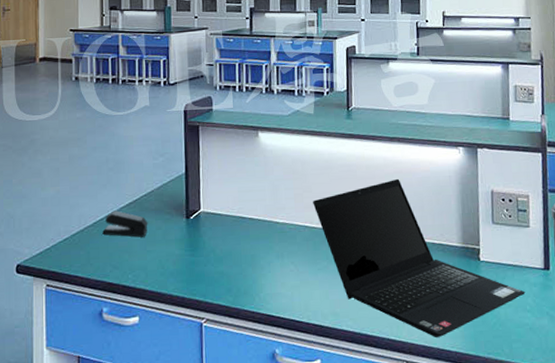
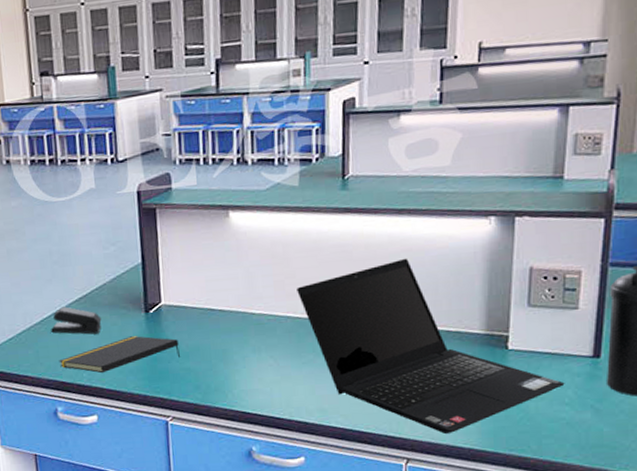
notepad: none [107,240,215,275] -> present [58,336,180,374]

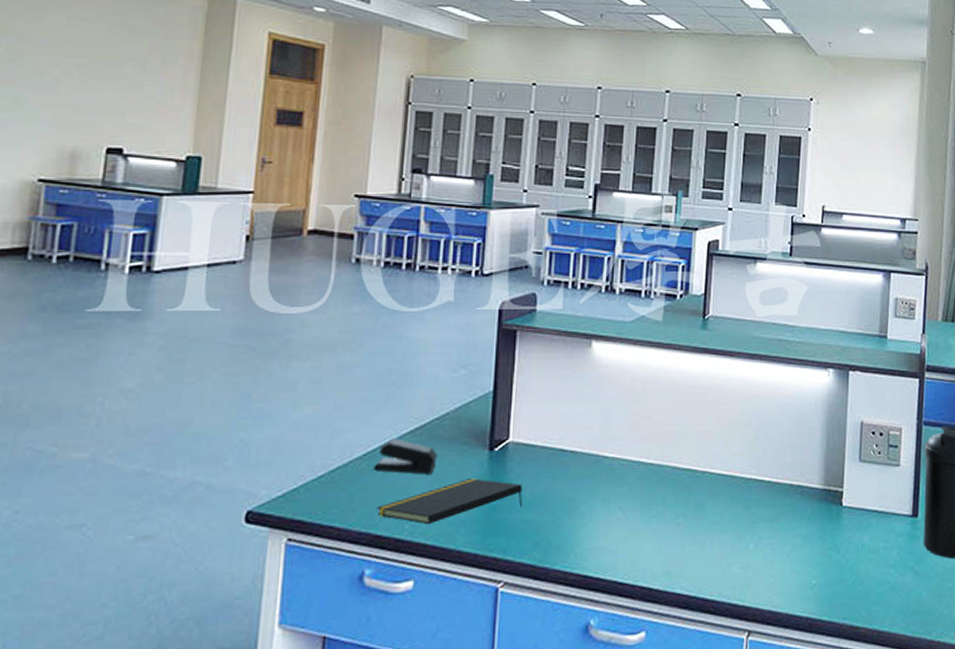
laptop computer: present [297,258,565,434] -> none [652,404,890,600]

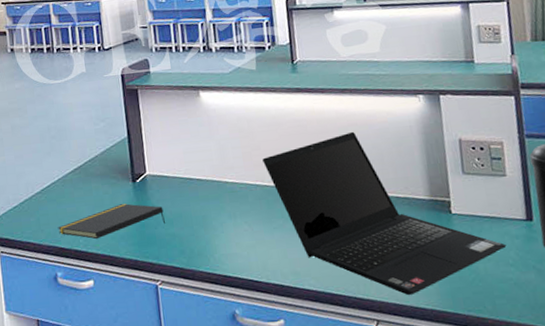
stapler: present [374,438,438,475] -> none [50,177,95,203]
laptop computer: none [652,404,890,600] -> present [262,131,507,295]

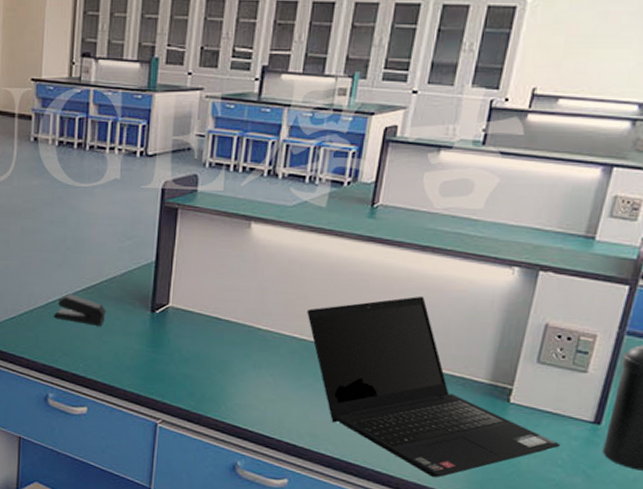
stapler: none [50,177,95,203] -> present [54,294,106,326]
notepad: present [57,203,165,240] -> none [56,333,180,366]

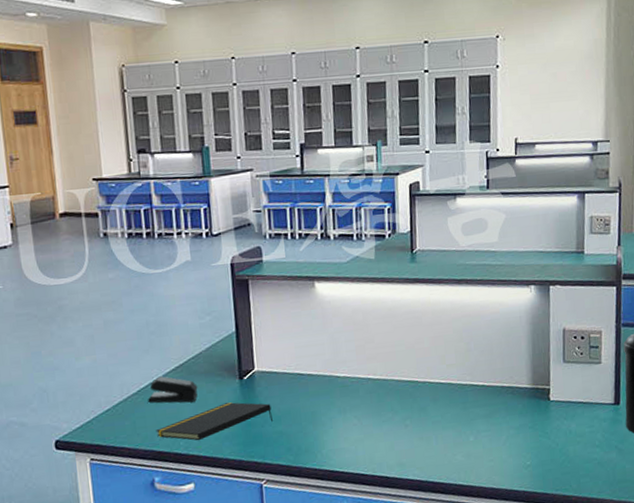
notepad: none [56,333,180,366] -> present [155,402,273,441]
laptop computer: present [307,296,561,477] -> none [376,322,595,479]

